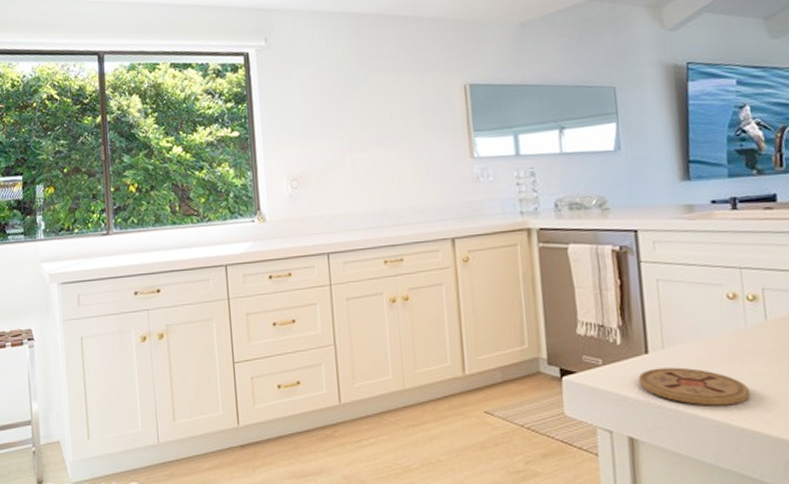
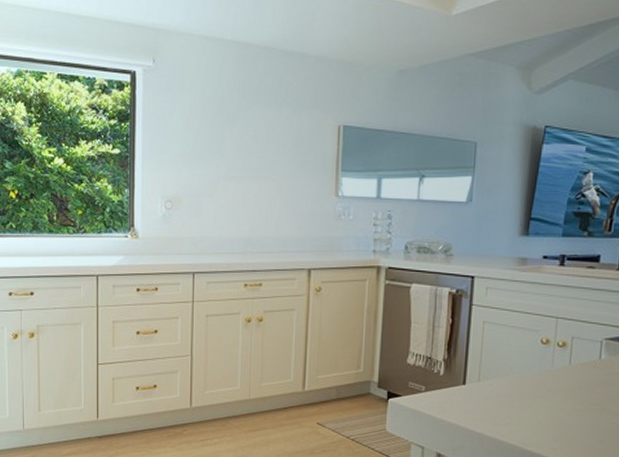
coaster: present [638,367,751,406] -> none [453,397,545,433]

